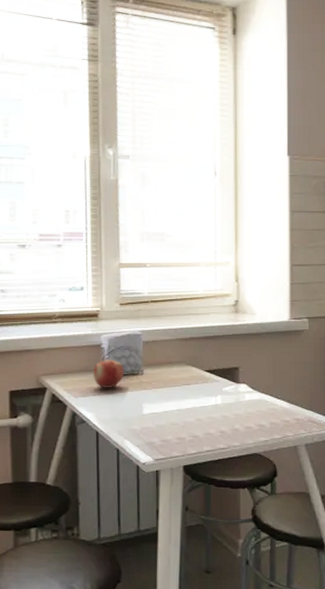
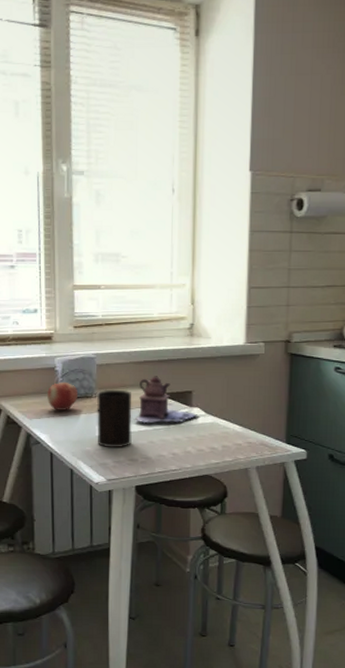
cup: none [143,366,179,427] -> present [97,389,132,448]
teapot: none [181,352,247,401] -> present [134,376,199,424]

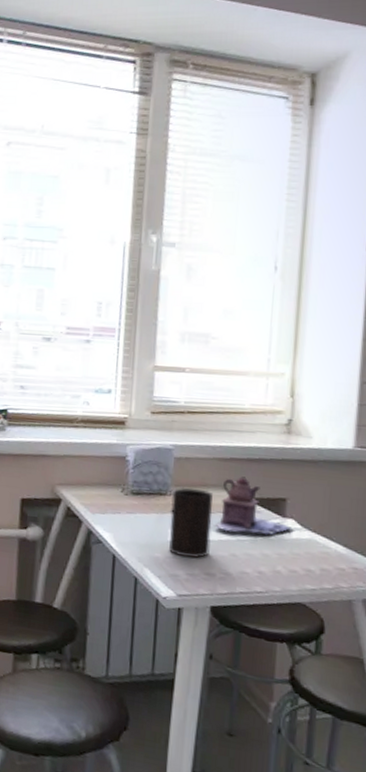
fruit: present [47,381,79,410] -> none [114,473,151,507]

